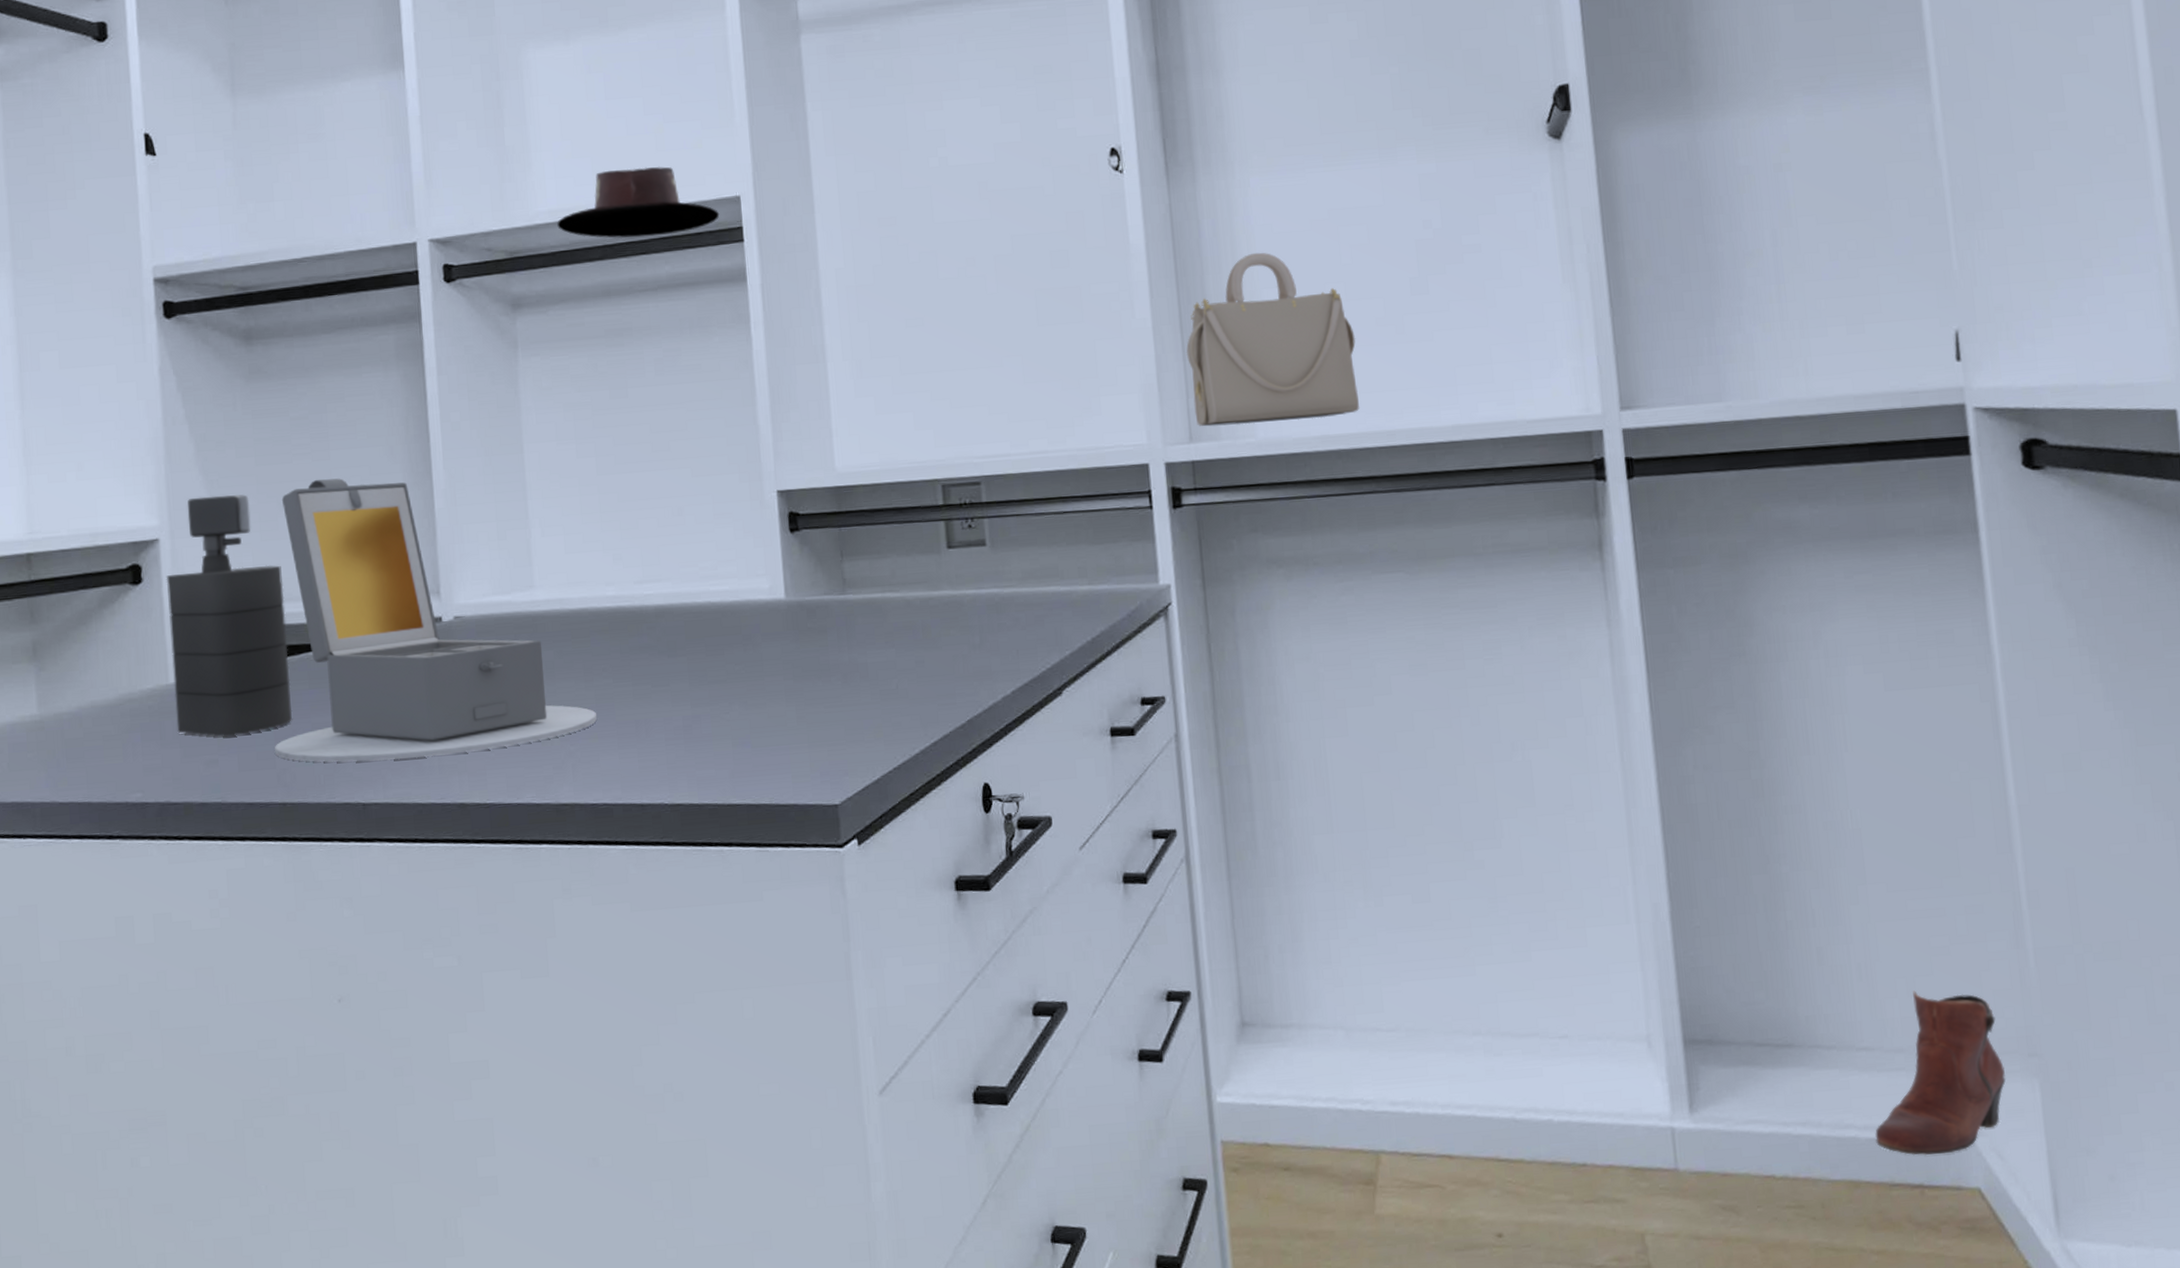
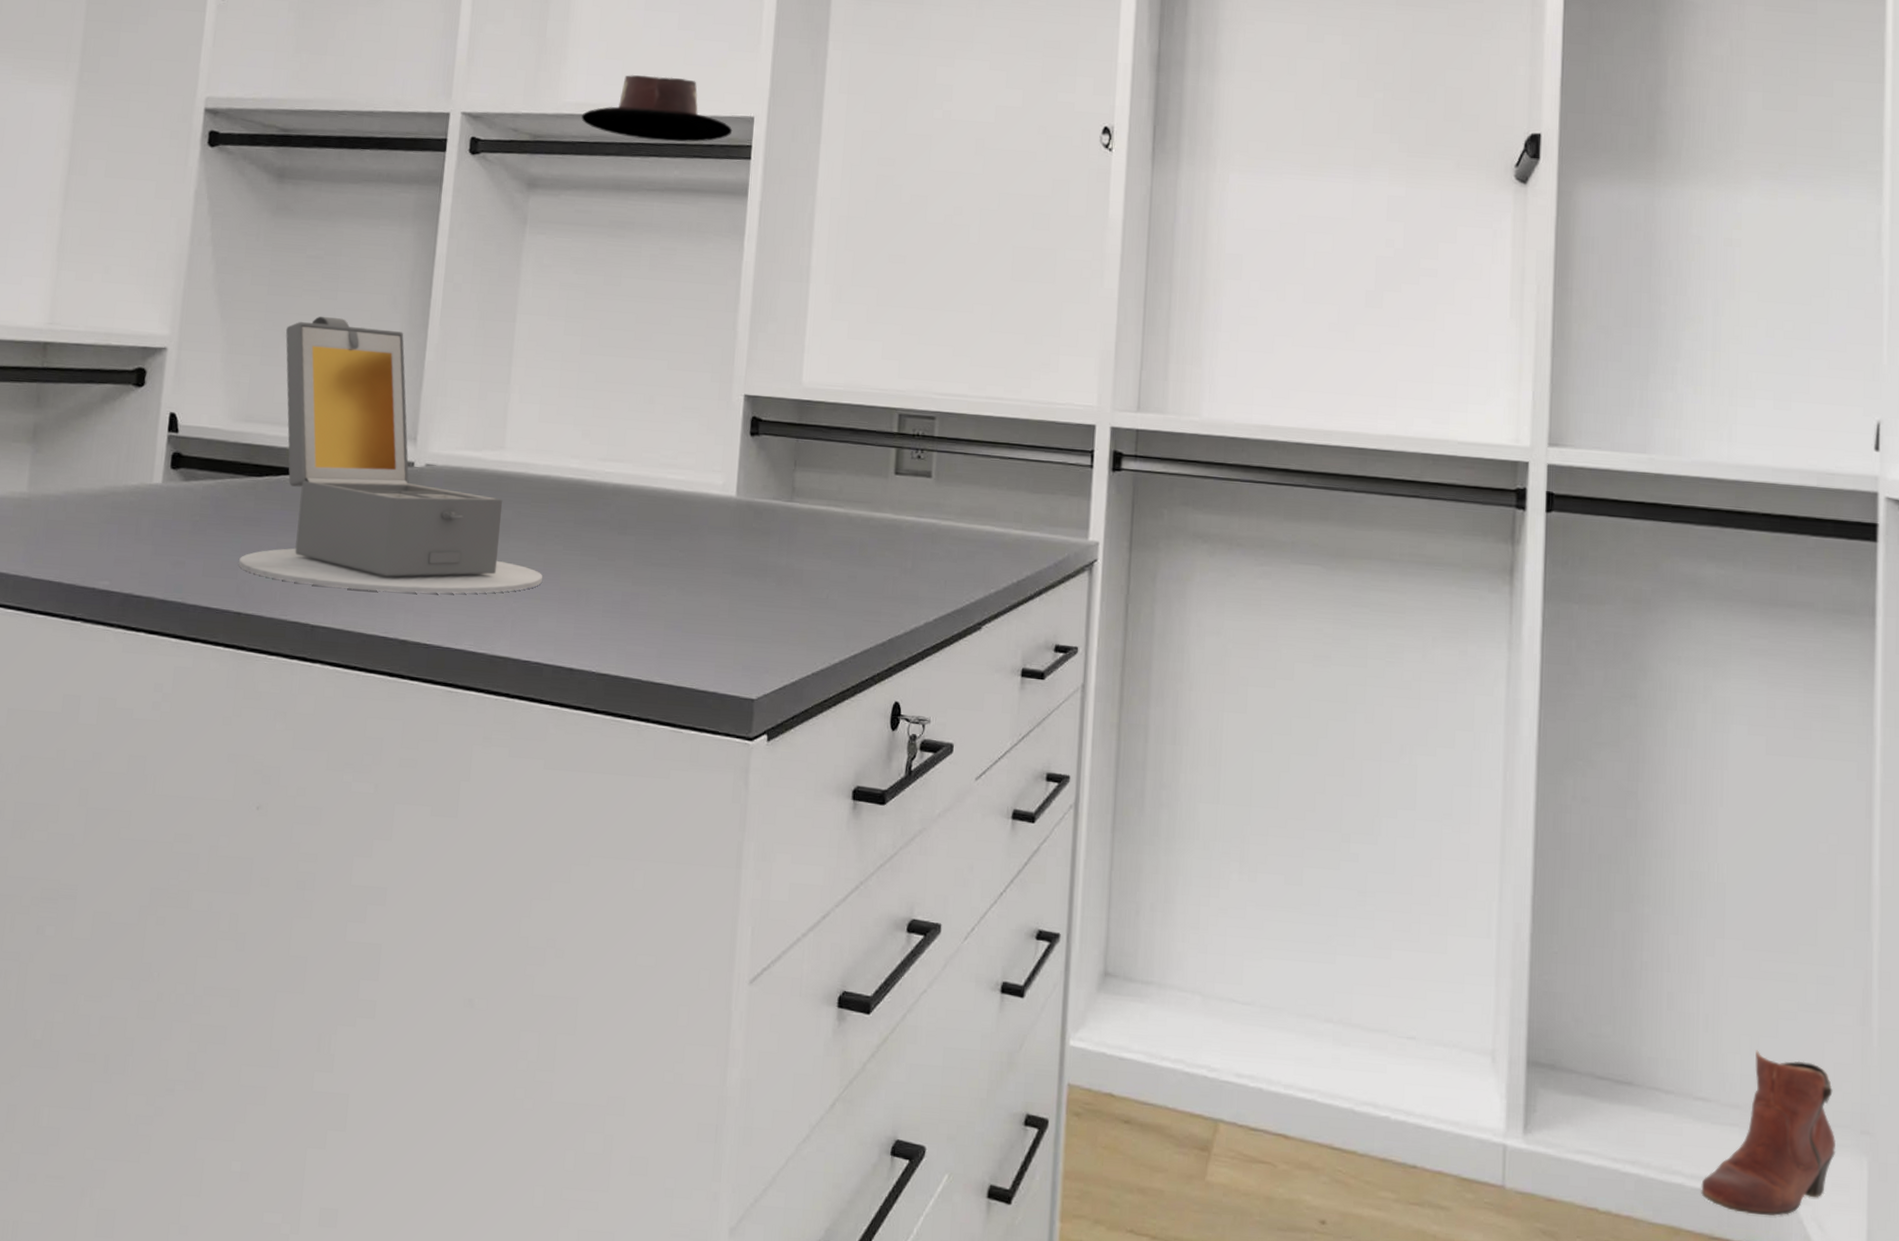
perfume bottle: present [166,494,293,737] -> none [152,314,275,543]
handbag: present [1186,252,1359,427] -> none [1146,244,1308,409]

